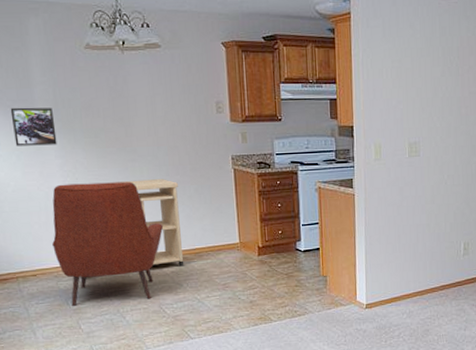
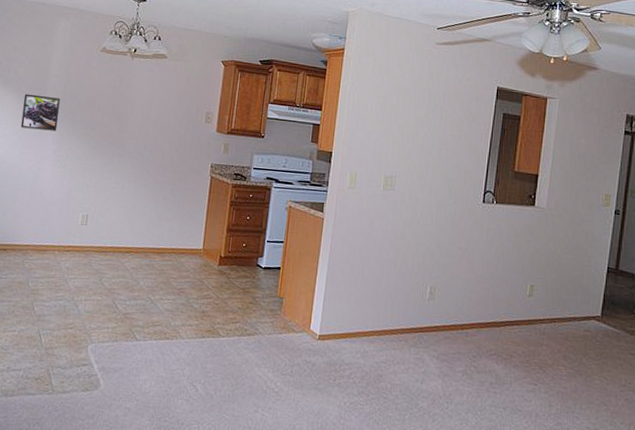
chair: present [52,181,164,306] -> none [28,167,134,292]
desk: present [80,179,184,279] -> none [45,172,156,264]

